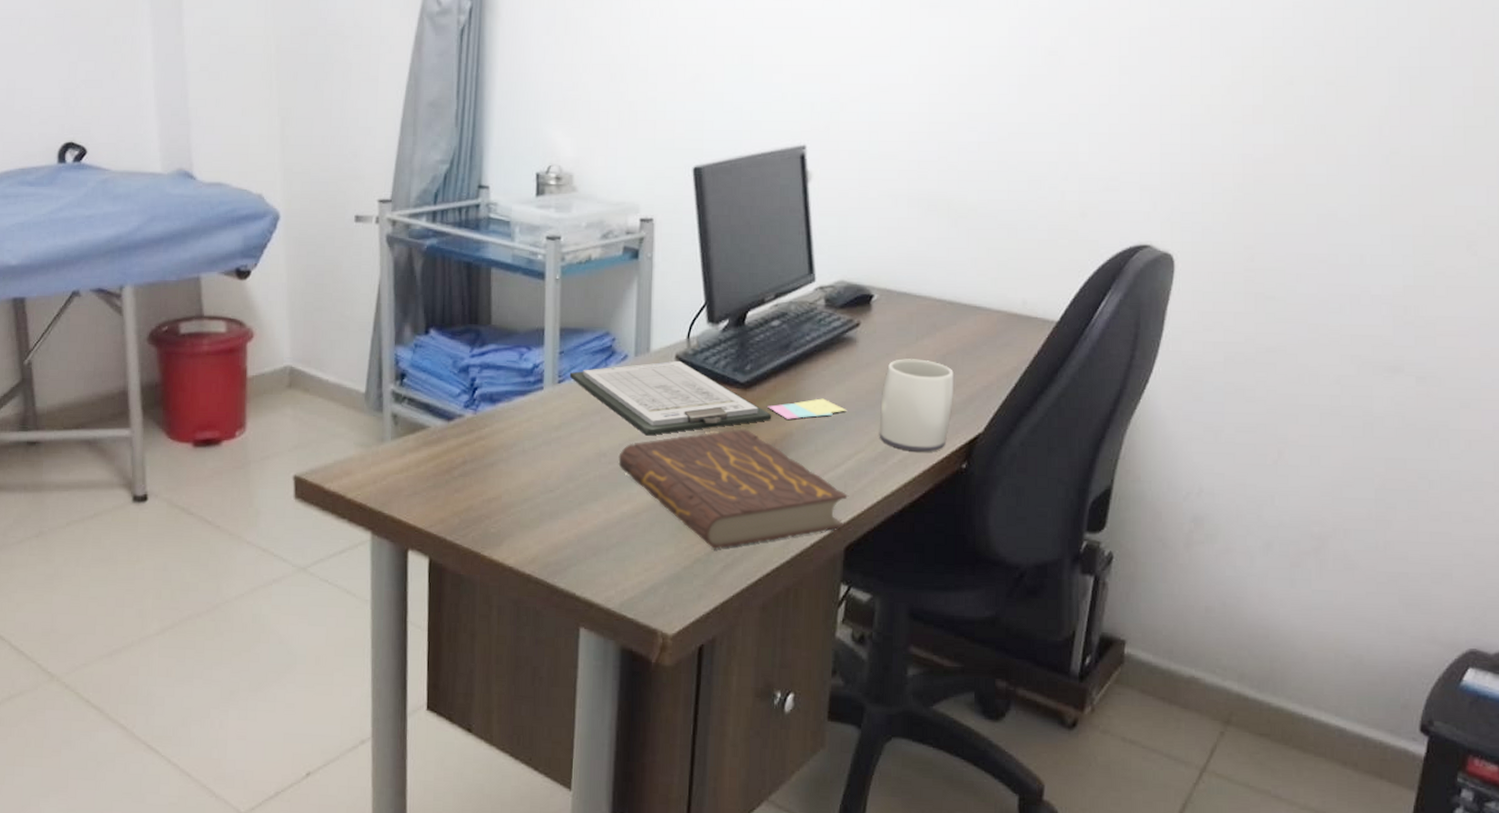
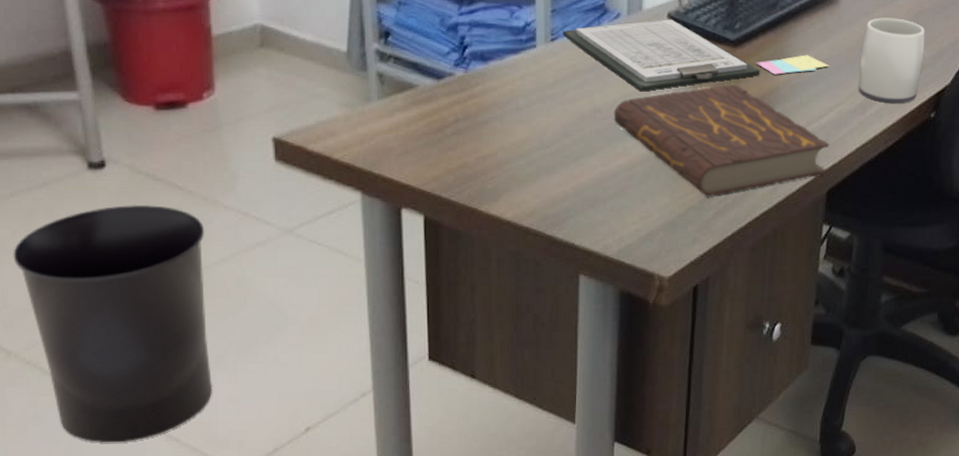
waste bin: none [63,537,228,774] -> present [13,204,213,443]

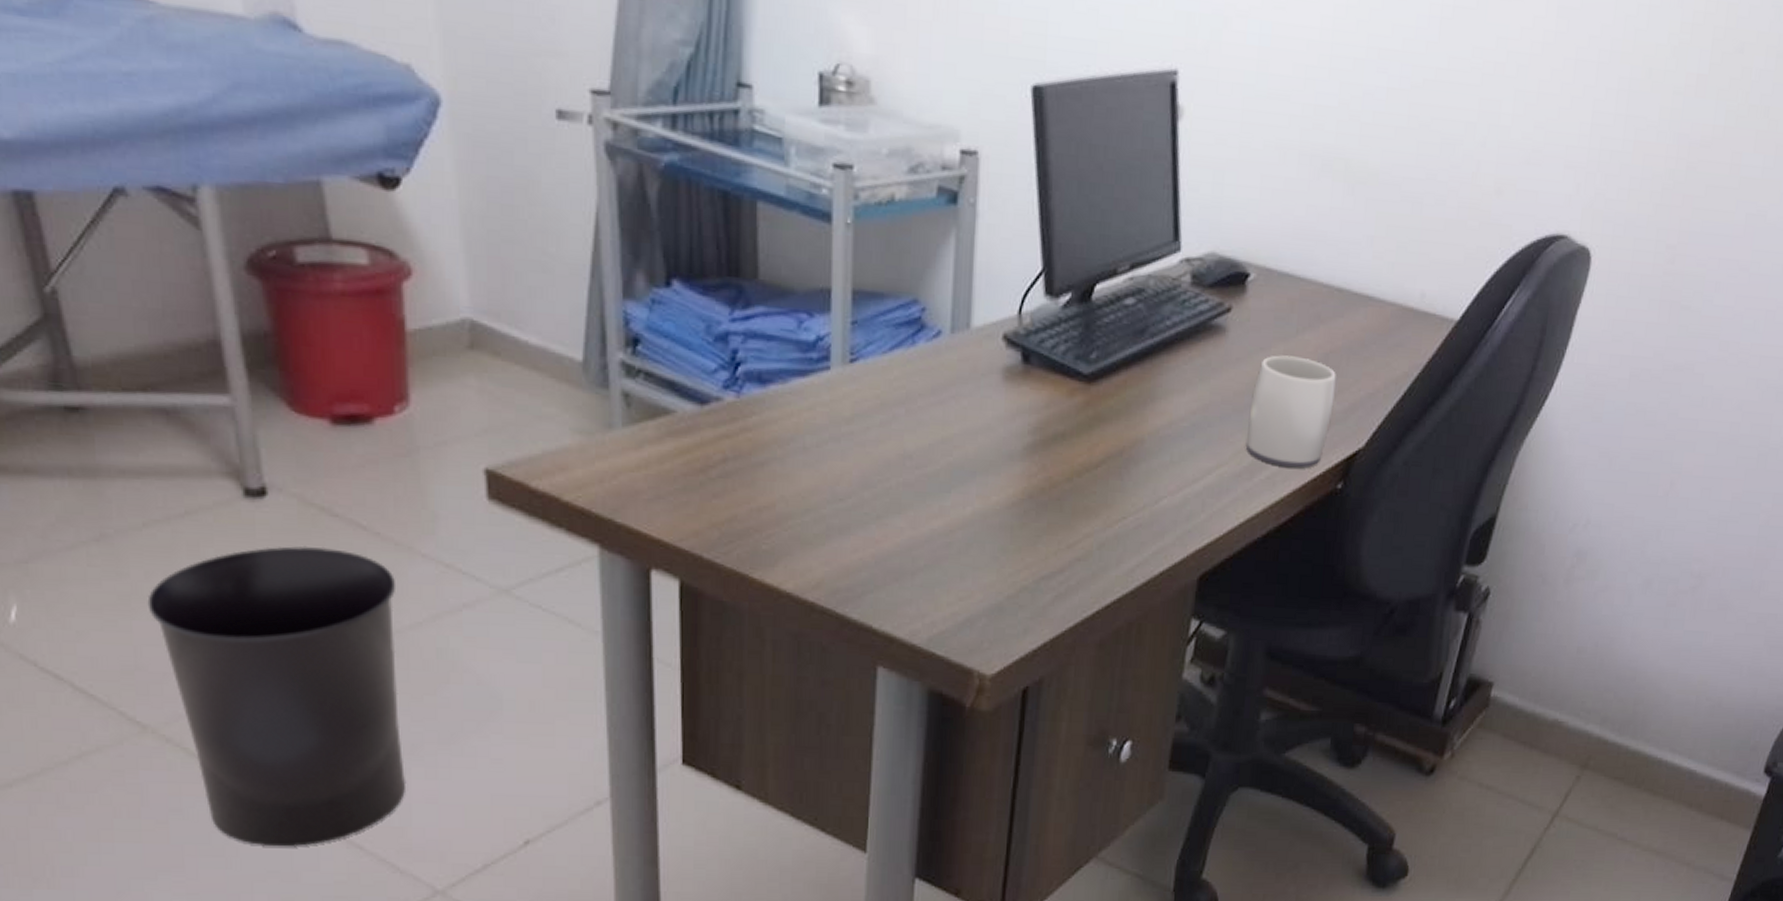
clipboard: present [562,19,760,92] -> none [864,341,1120,436]
book: present [613,83,831,197] -> none [927,430,1207,576]
sticky notes: present [756,55,829,75] -> none [1115,398,1210,423]

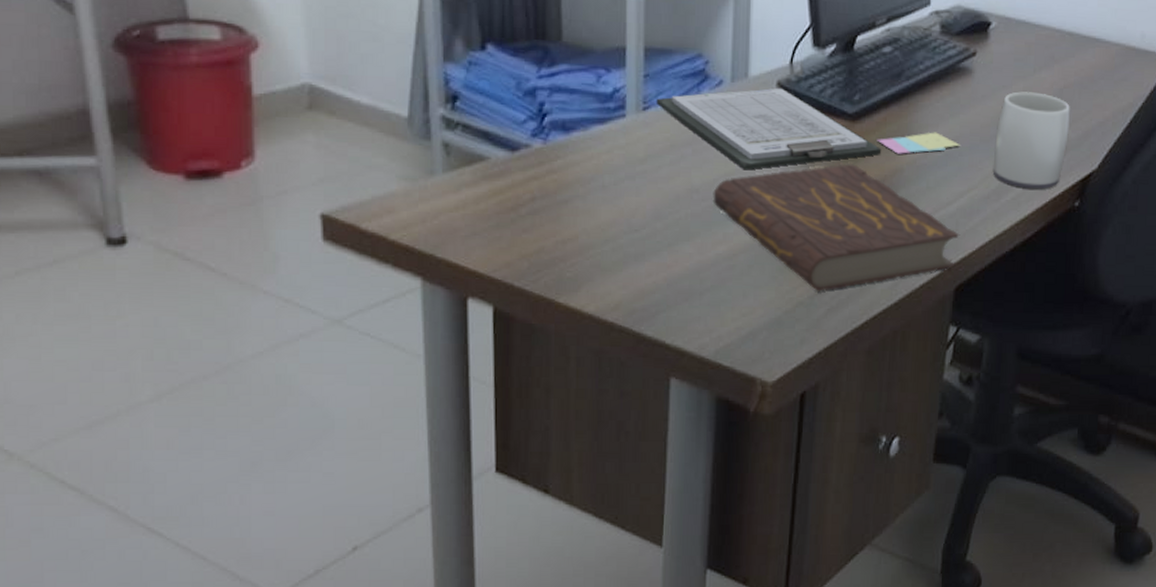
waste bin: present [147,545,407,847] -> none [17,287,247,560]
clipboard: none [864,341,1120,436] -> present [656,88,882,170]
book: none [927,430,1207,576] -> present [712,163,960,291]
sticky notes: none [1115,398,1210,423] -> present [877,132,960,154]

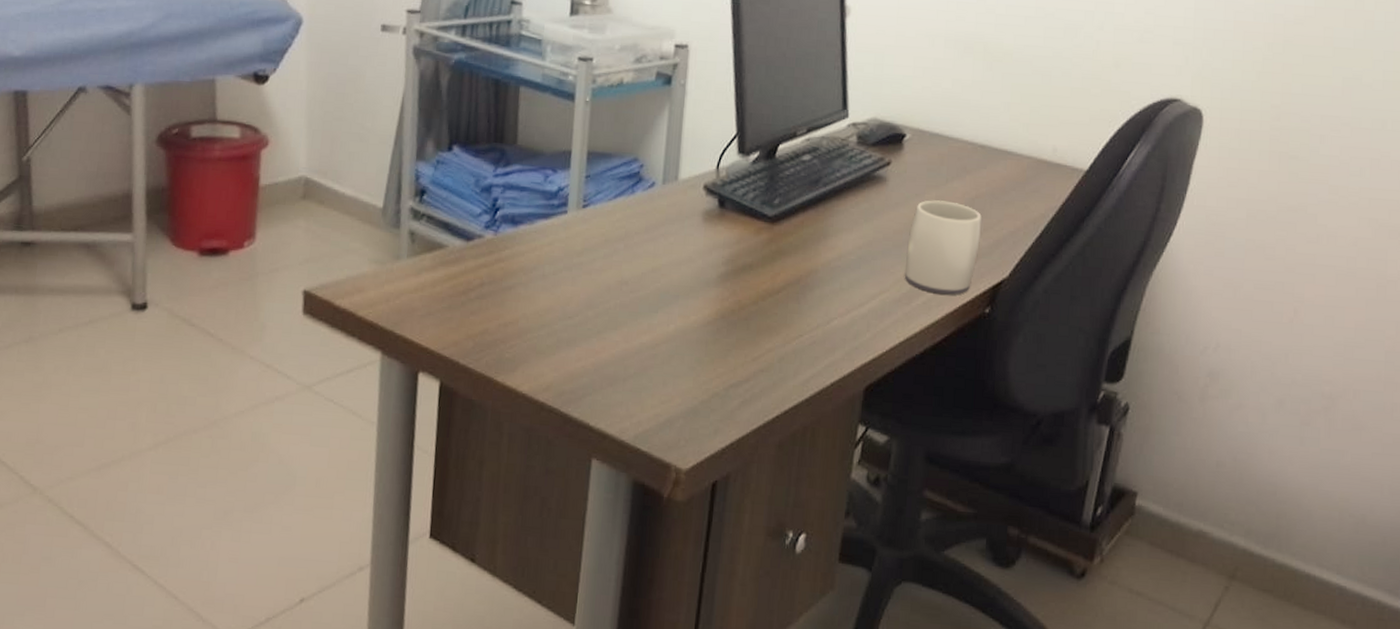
clipboard: present [656,88,882,170] -> none [594,190,798,266]
book: present [712,163,960,291] -> none [640,262,871,384]
sticky notes: present [877,132,960,154] -> none [794,236,873,256]

